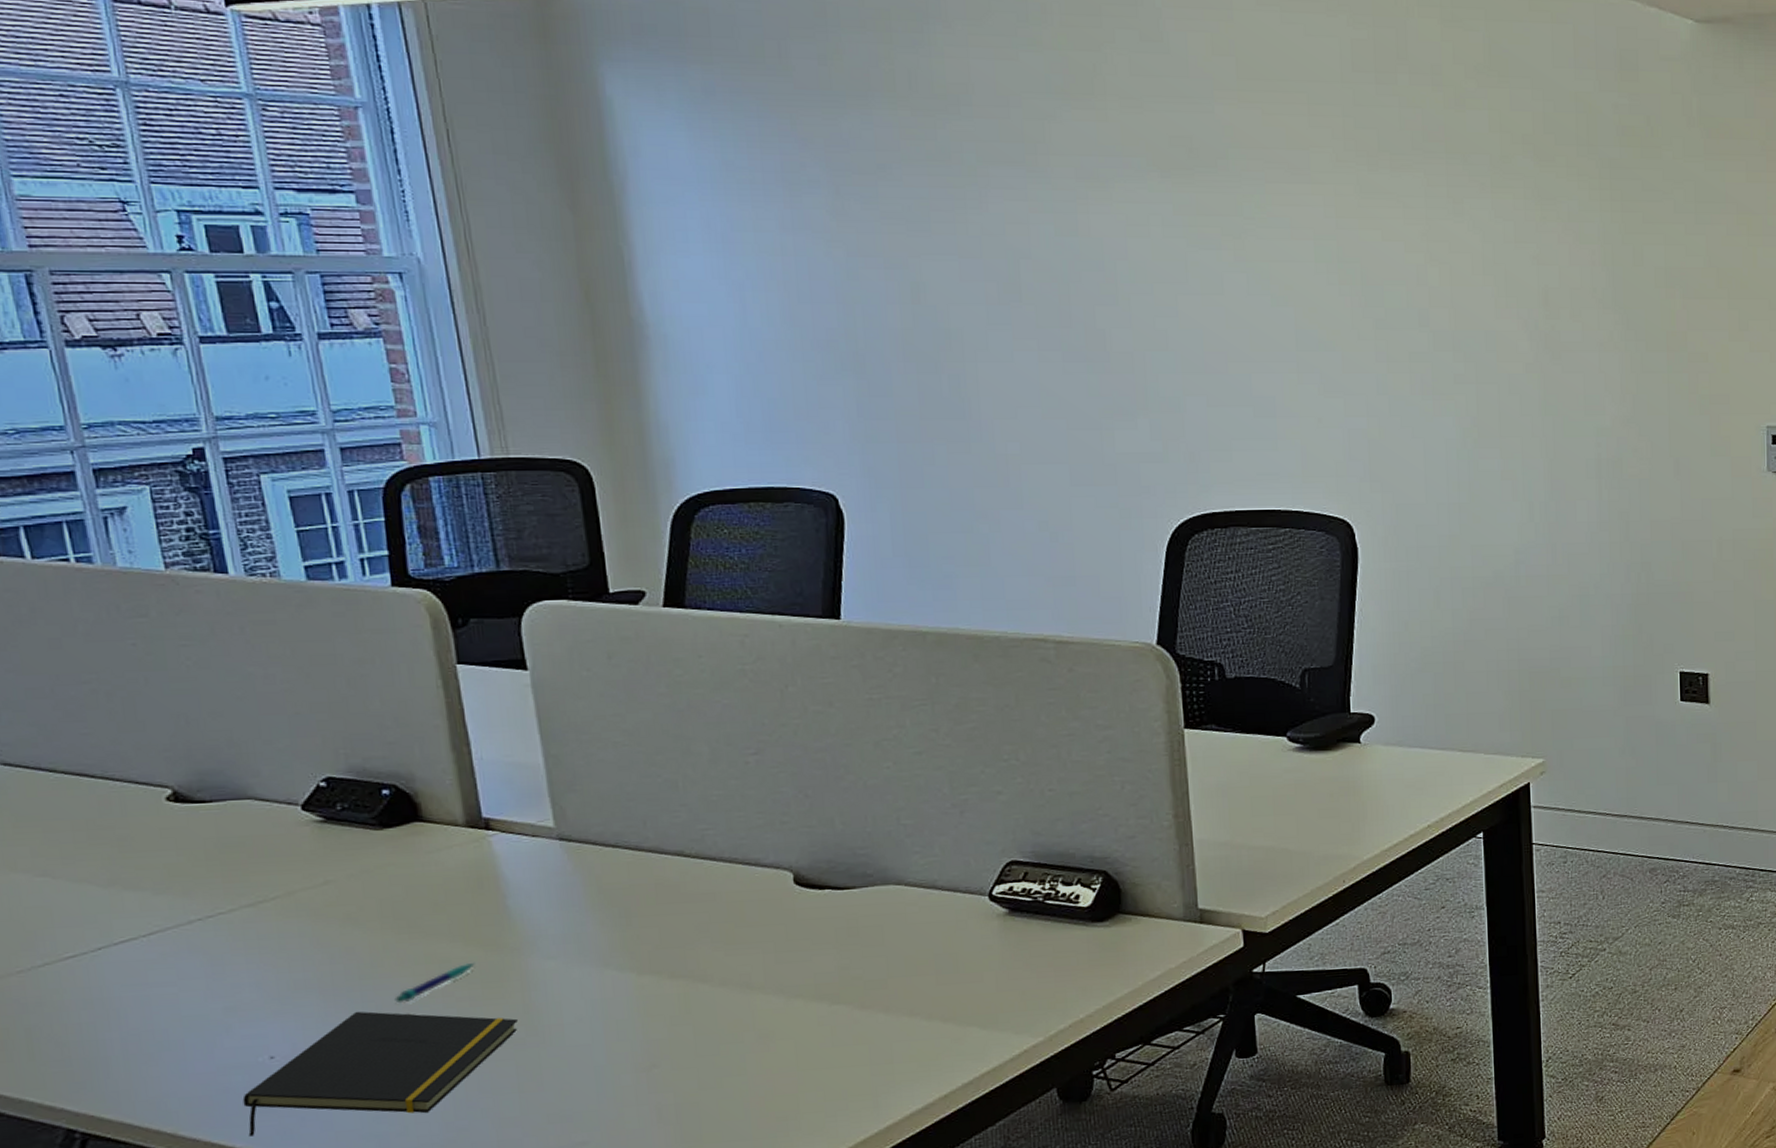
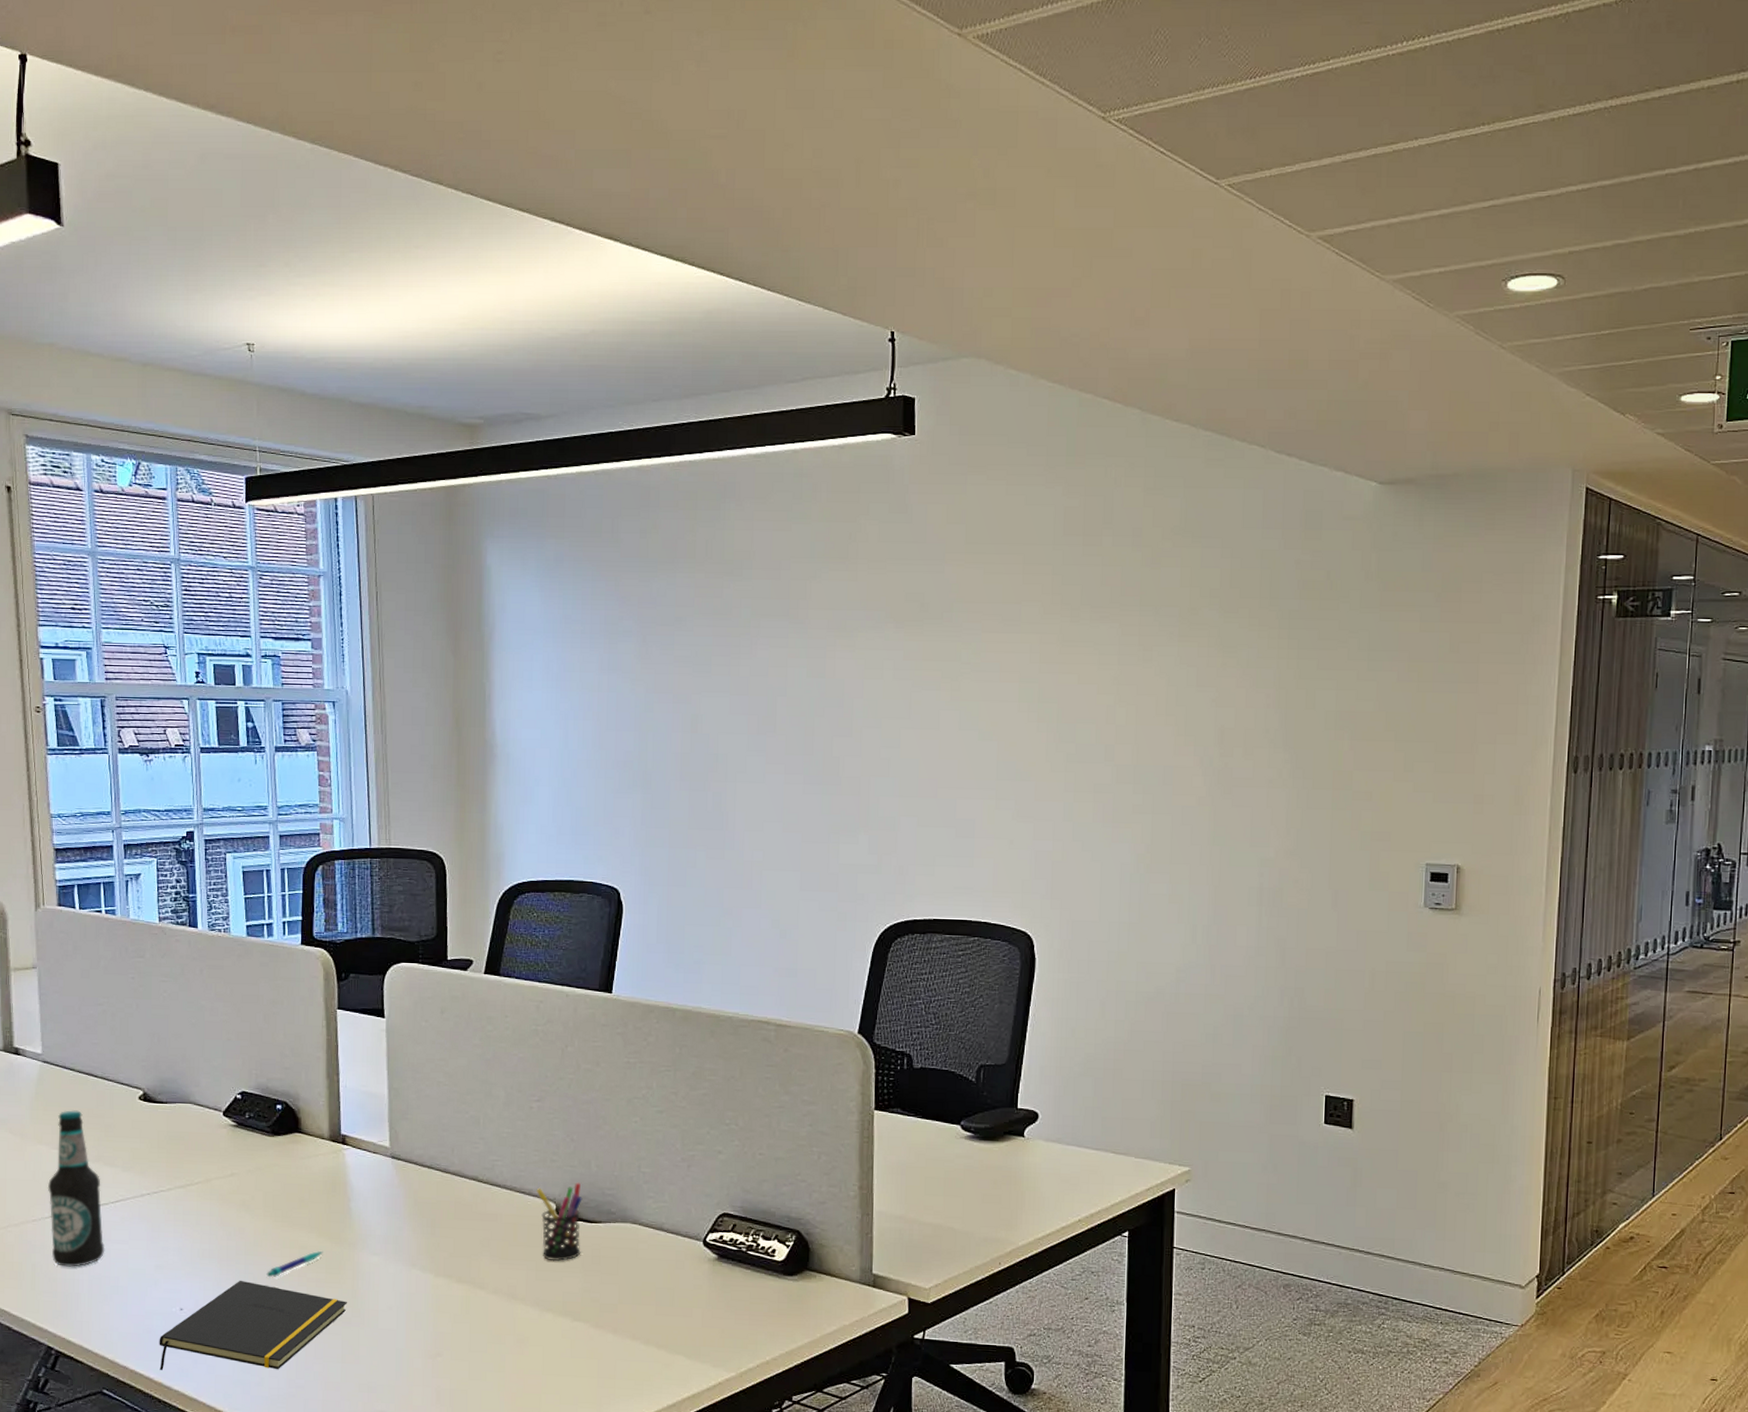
bottle: none [35,823,142,1026] -> present [47,1110,105,1267]
pen holder: none [765,844,833,940] -> present [536,1182,583,1262]

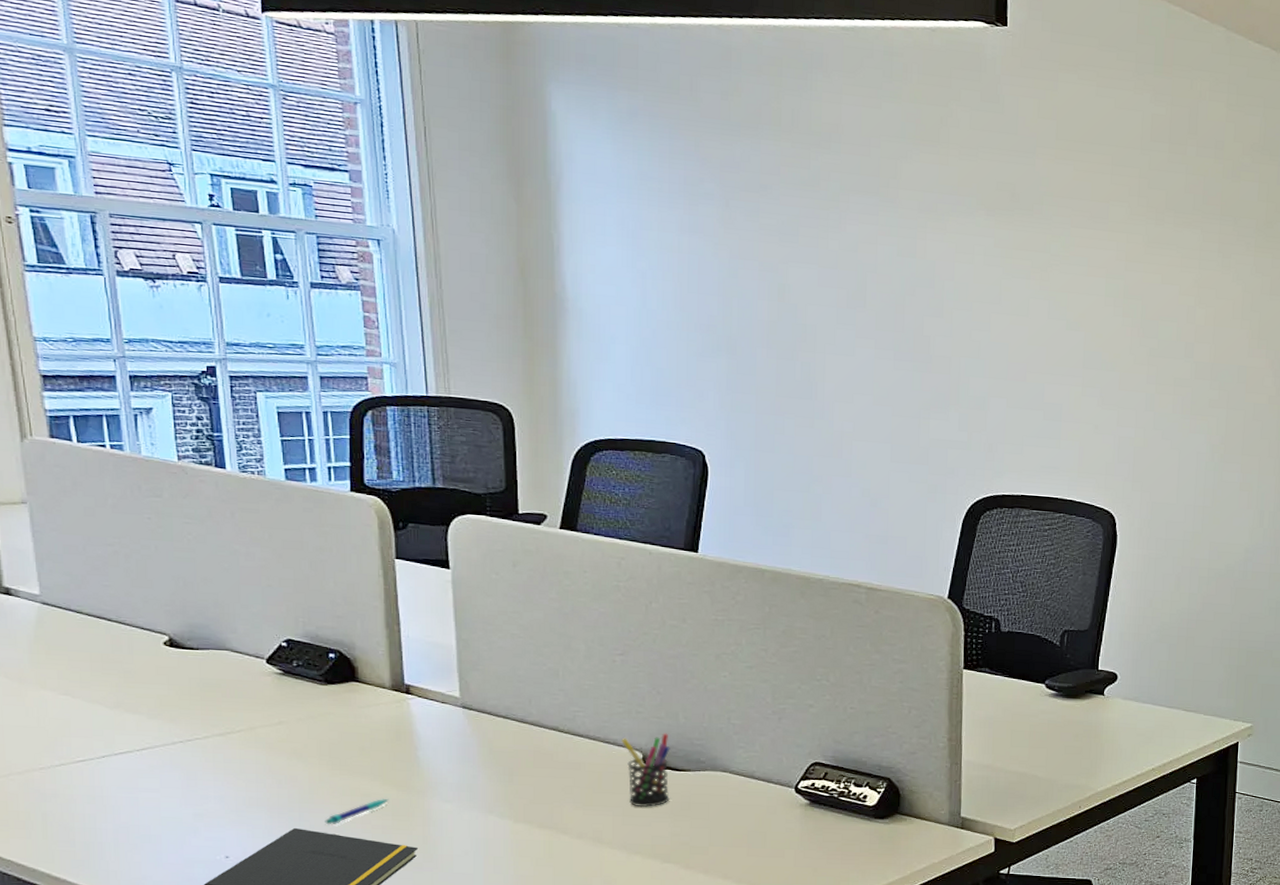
bottle: present [47,1110,105,1267] -> none [56,654,132,816]

